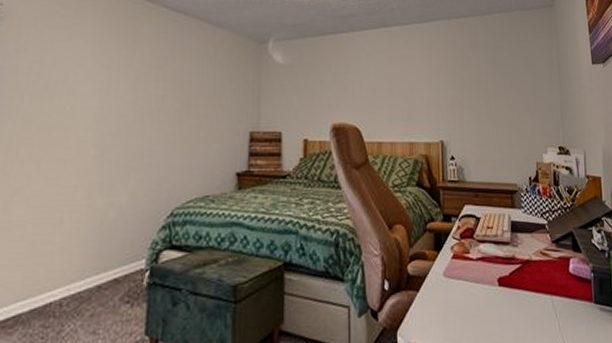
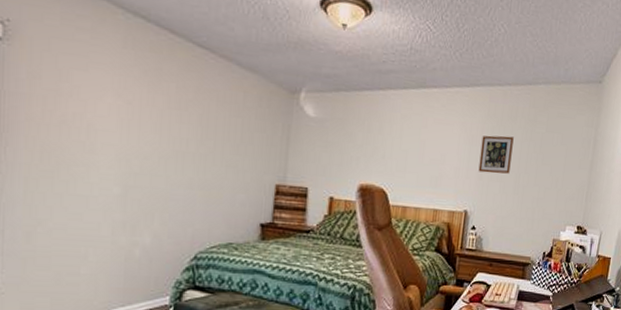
picture frame: none [447,64,480,101] -> present [478,135,514,174]

